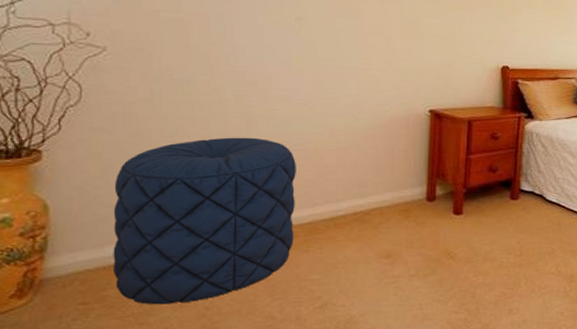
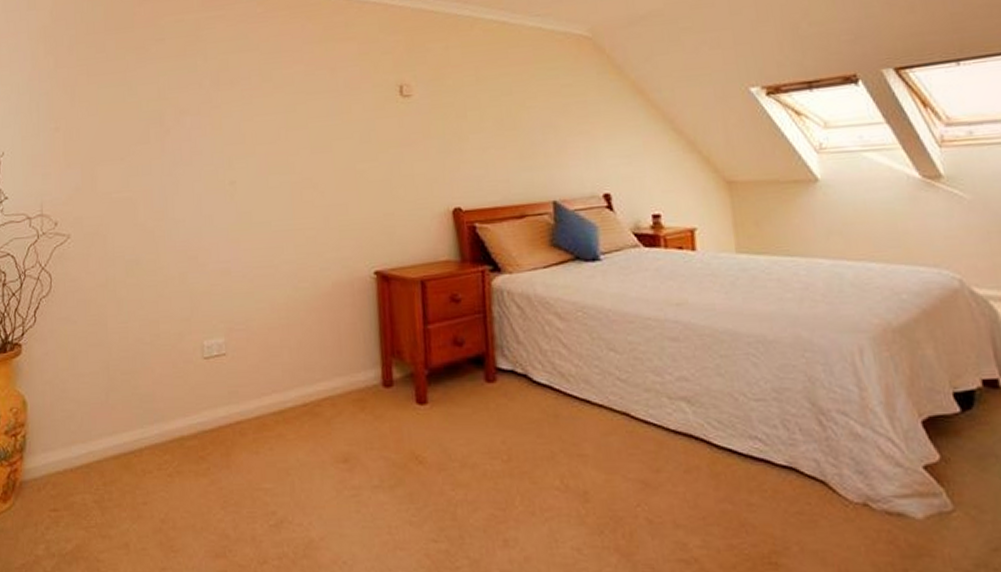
pouf: present [113,137,296,305] -> none [78,318,243,515]

